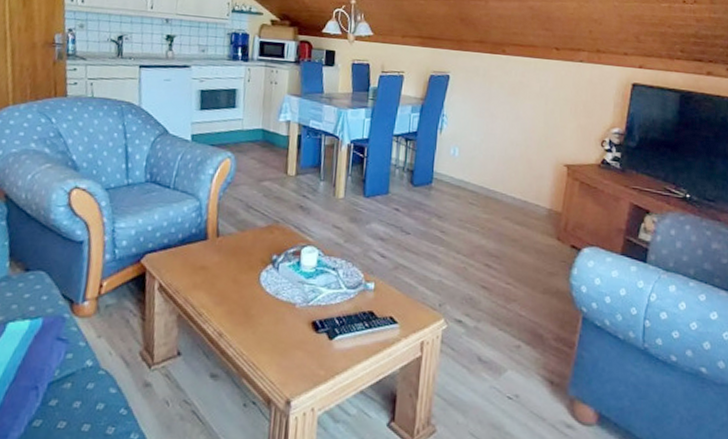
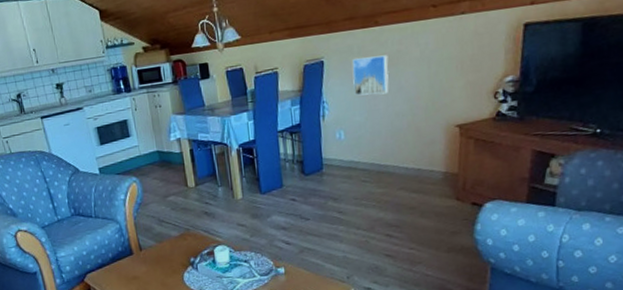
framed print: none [474,80,510,120] -> present [352,55,389,96]

